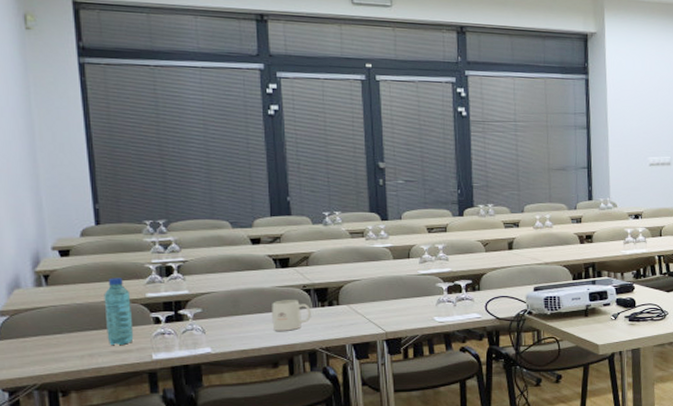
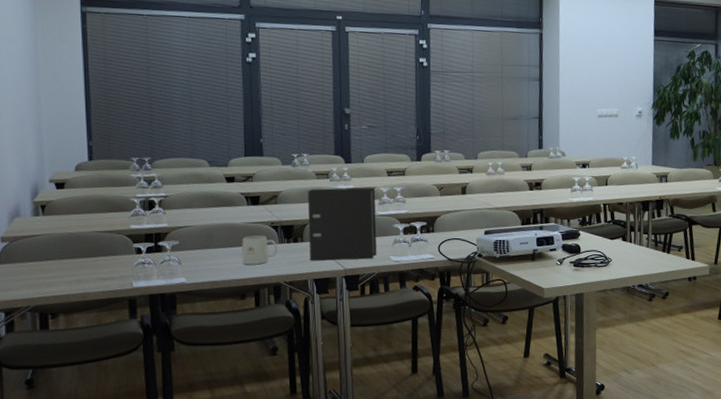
water bottle: present [104,277,134,346] -> none [92,209,118,273]
binder: none [342,246,420,325] -> present [307,188,377,261]

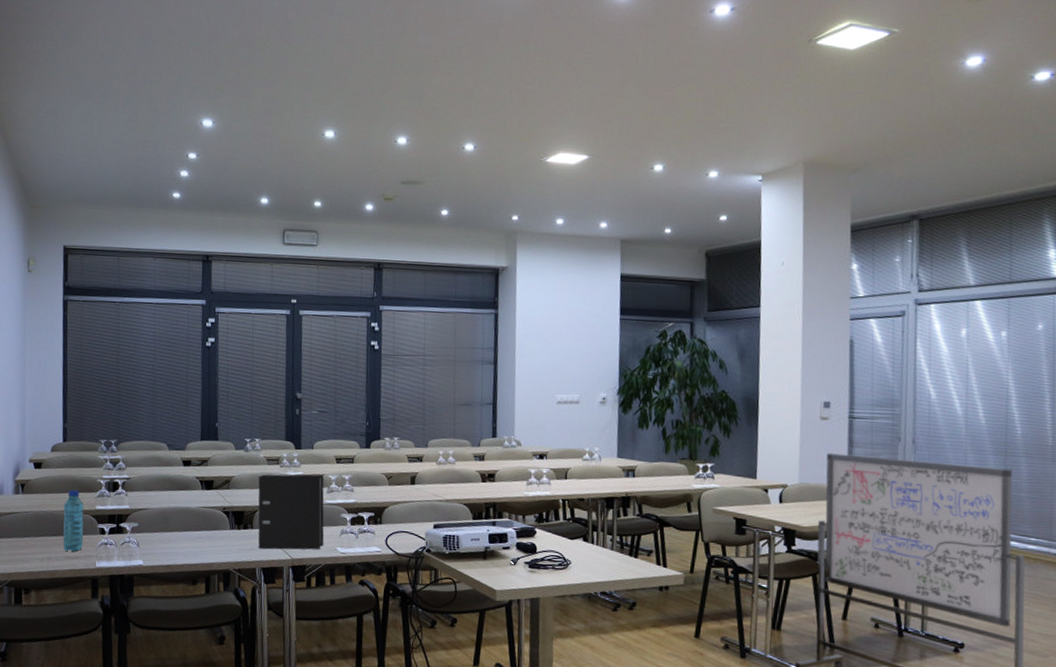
water bottle: none [92,209,118,273] -> present [63,489,84,552]
mug: present [242,235,277,265] -> none [195,520,228,550]

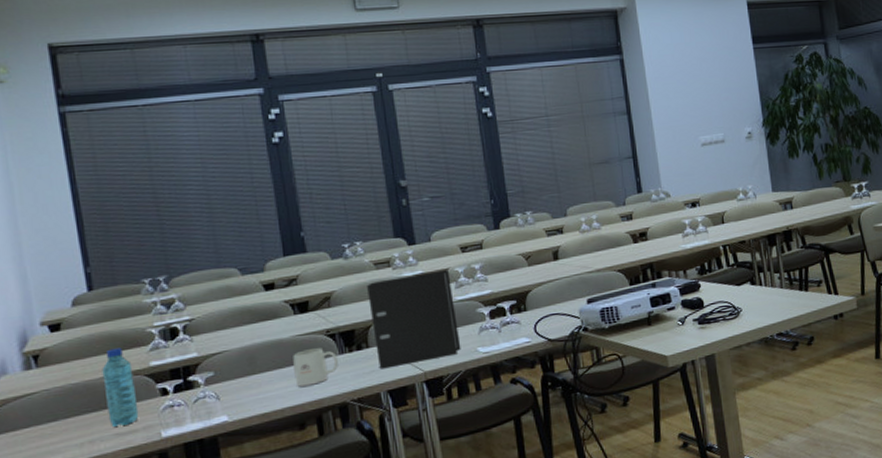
mug: none [195,520,228,550] -> present [293,348,338,387]

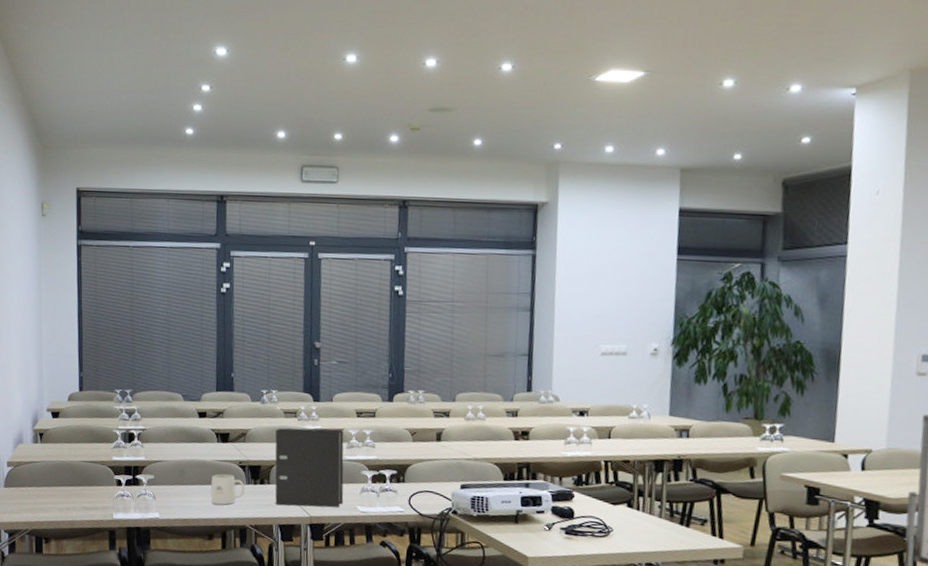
water bottle: present [102,347,139,428] -> none [80,440,101,502]

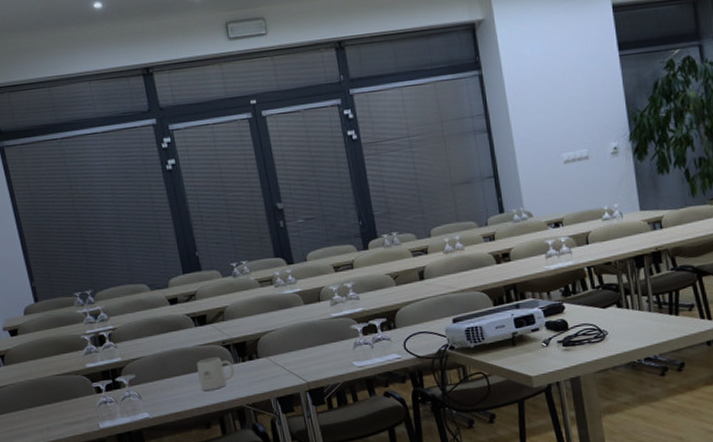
binder: present [275,428,344,508] -> none [254,288,339,378]

